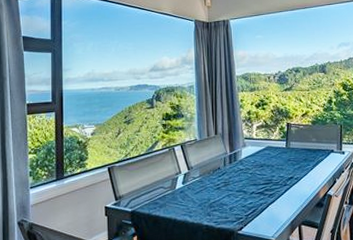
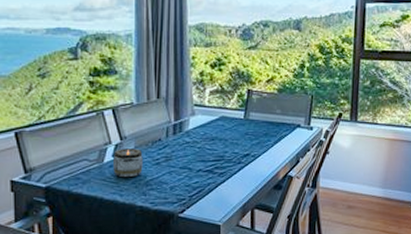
candle holder: none [183,176,207,201] -> present [113,148,143,177]

